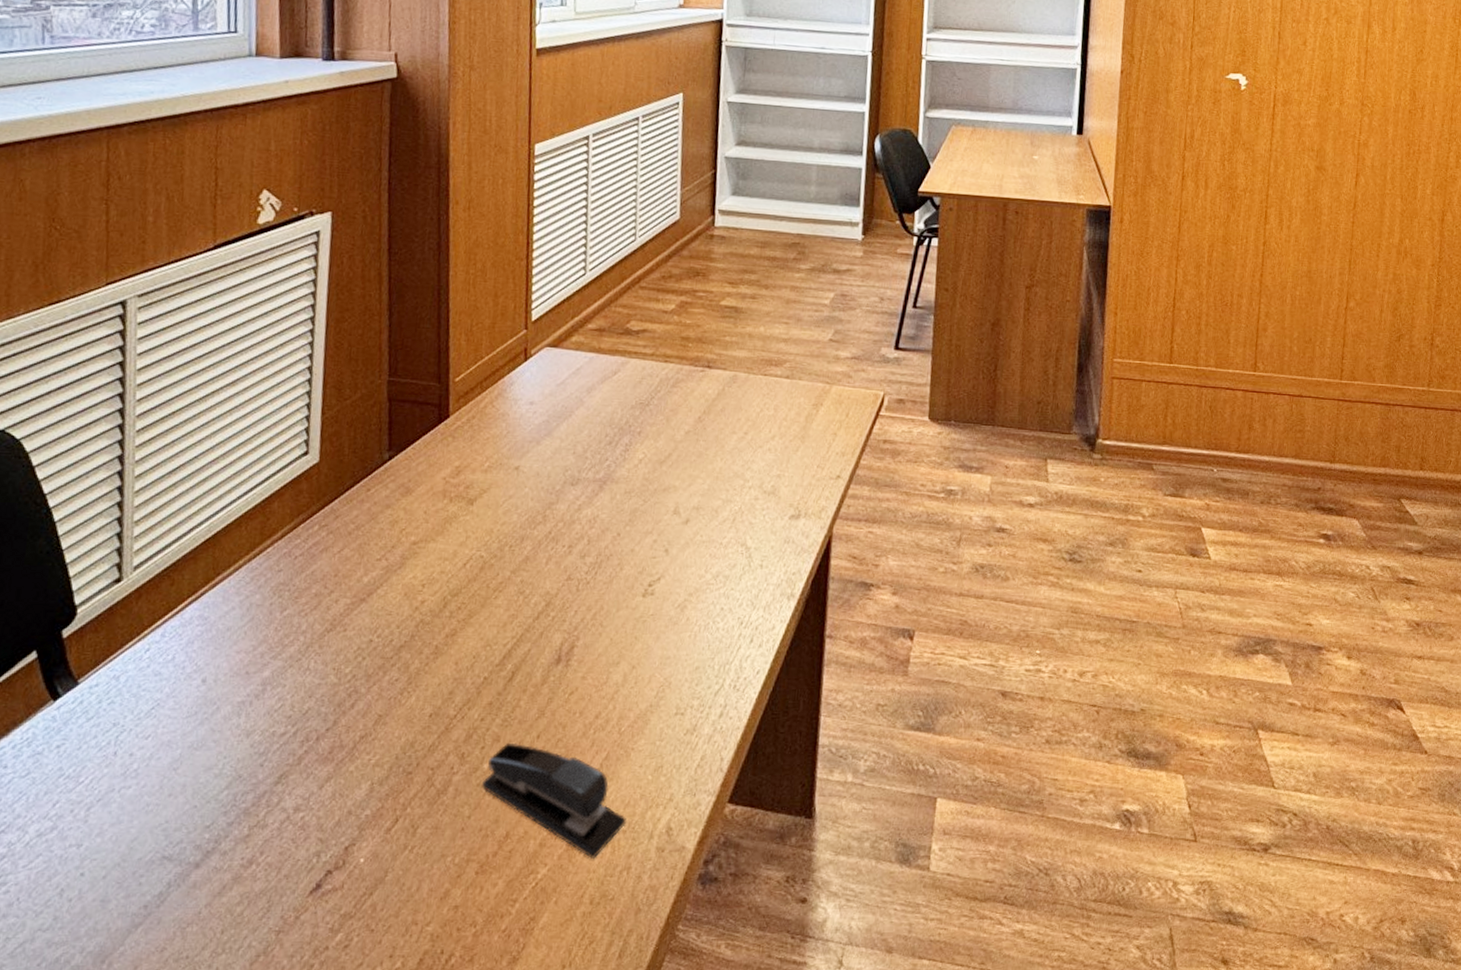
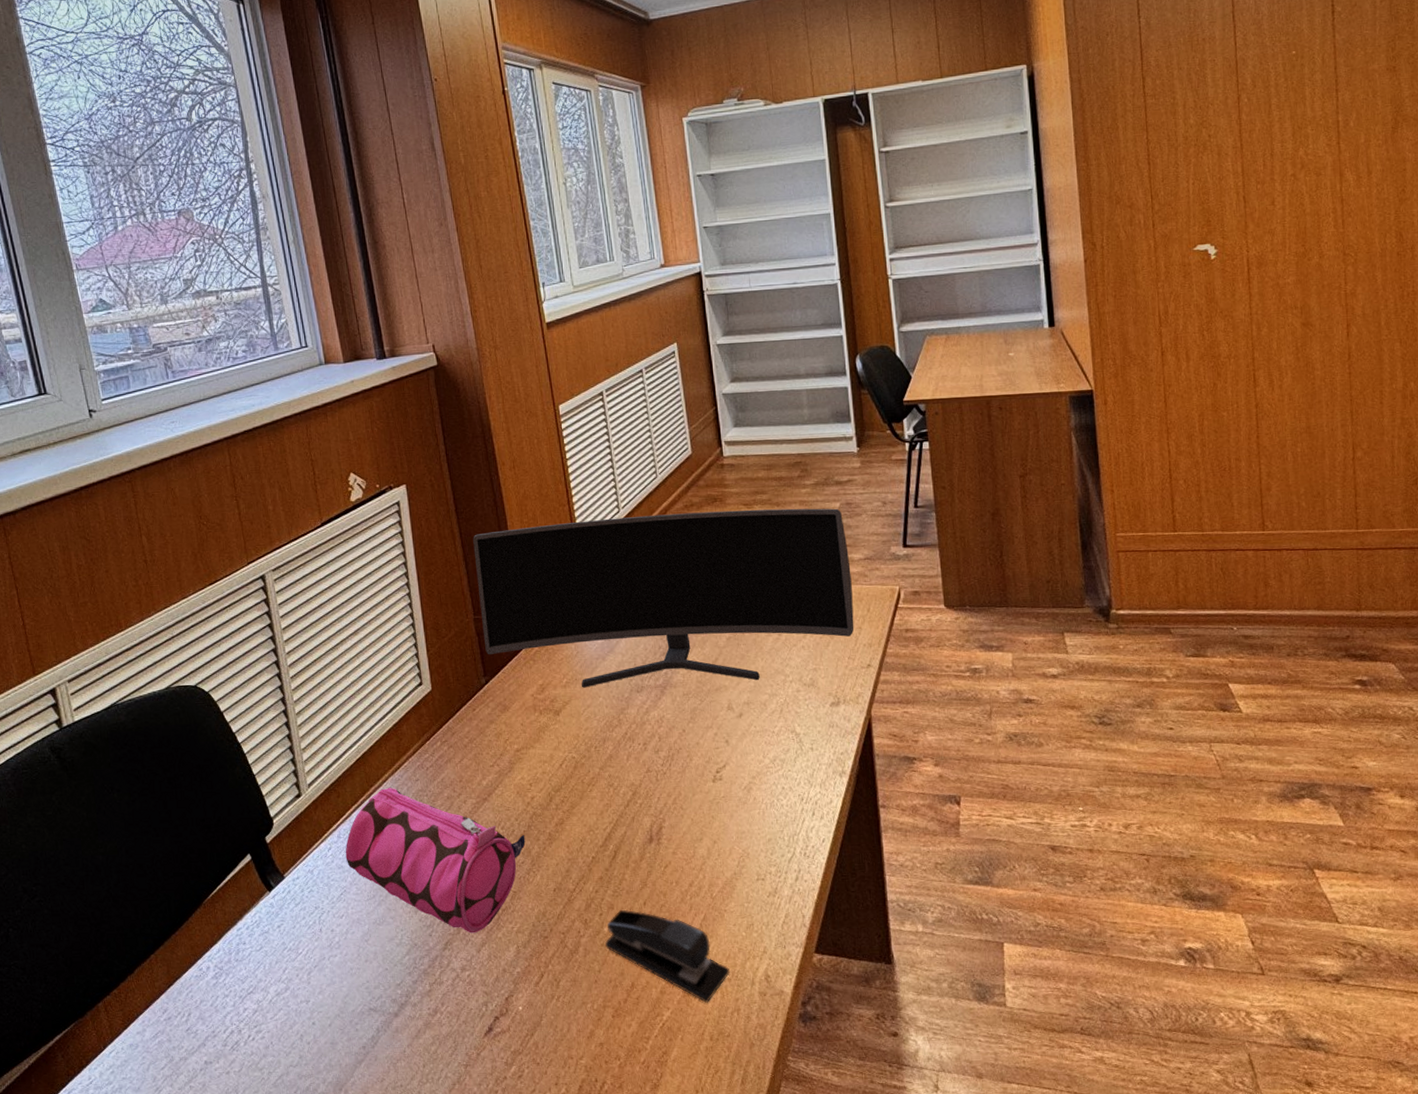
pencil case: none [167,577,405,765] -> present [345,787,526,933]
monitor: none [395,279,836,483] -> present [473,508,855,688]

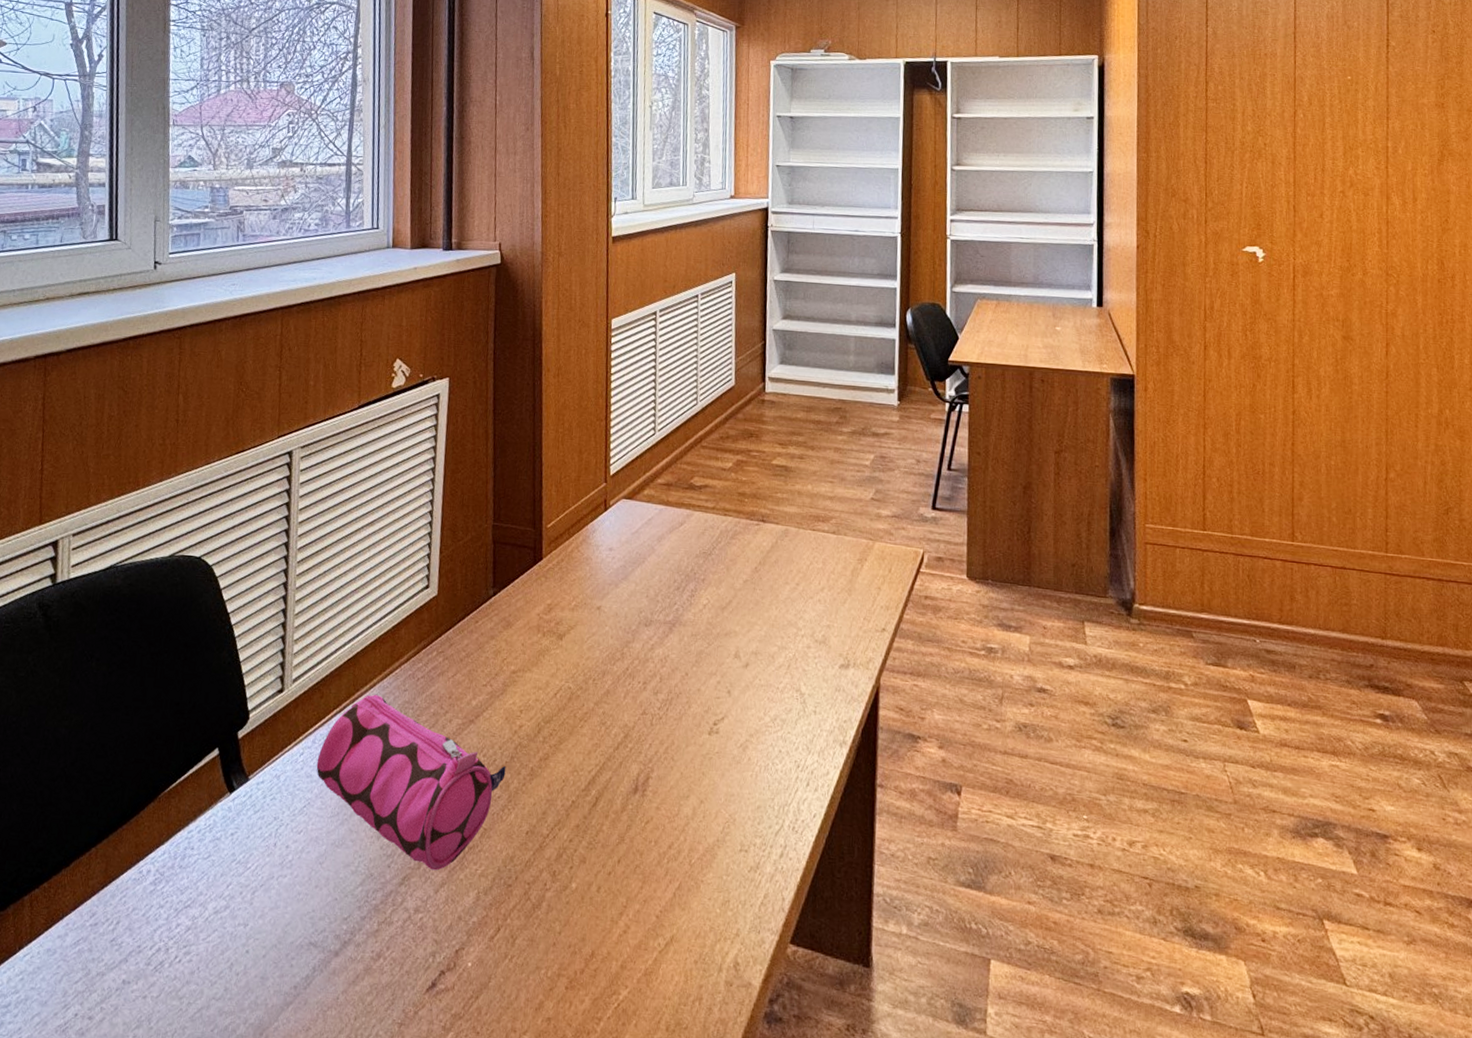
monitor: present [473,508,855,688] -> none [499,437,877,630]
stapler: present [605,909,730,1004] -> none [571,864,697,987]

